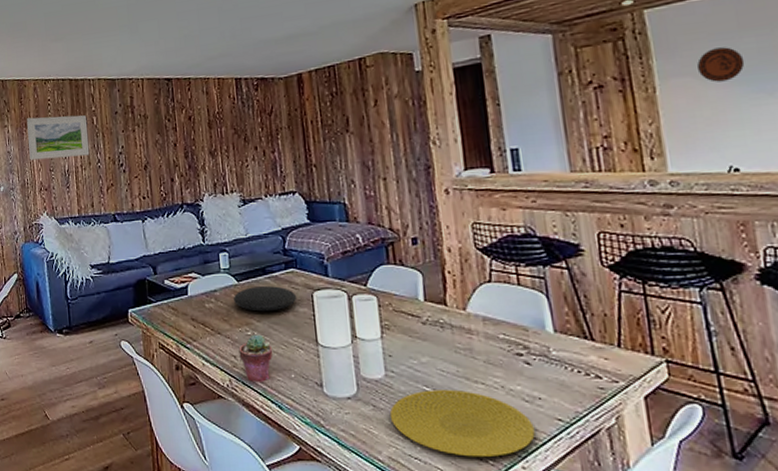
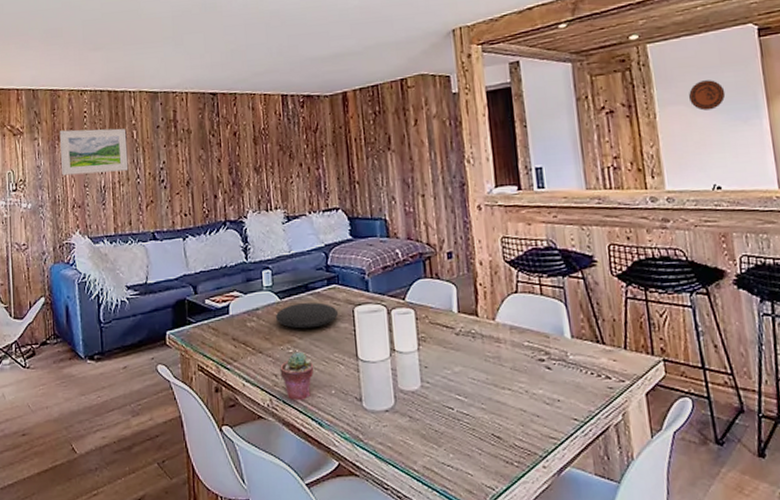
plate: present [389,390,535,458] -> none [424,397,555,461]

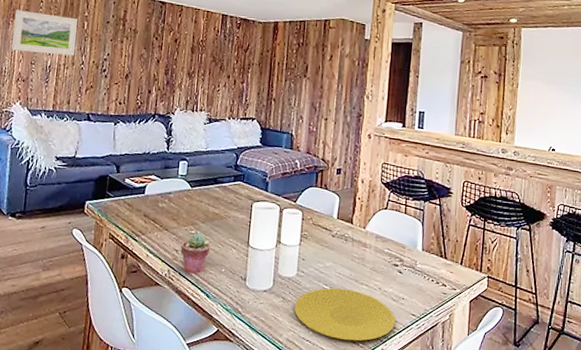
plate: present [275,302,339,329] -> none [184,193,239,216]
plate: none [424,397,555,461] -> present [294,288,395,341]
decorative plate: present [689,80,726,111] -> none [545,64,572,89]

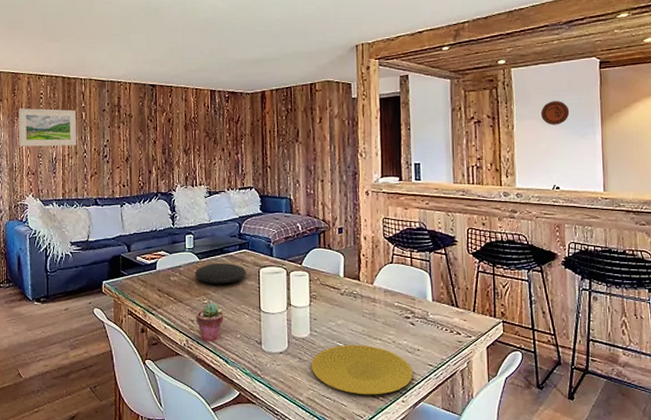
plate: none [184,193,239,216] -> present [194,263,247,284]
decorative plate: none [545,64,572,89] -> present [541,101,570,125]

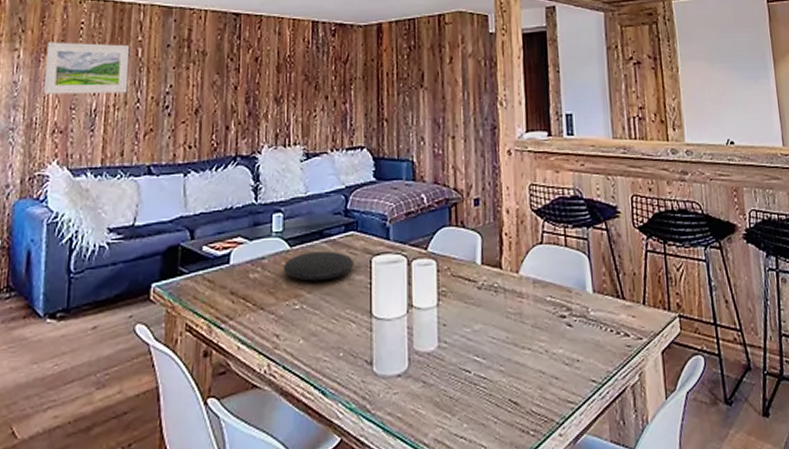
potted succulent: present [196,302,224,341] -> none [283,307,322,365]
plate: present [311,345,413,395] -> none [439,358,572,430]
decorative plate: present [541,101,570,125] -> none [708,39,739,67]

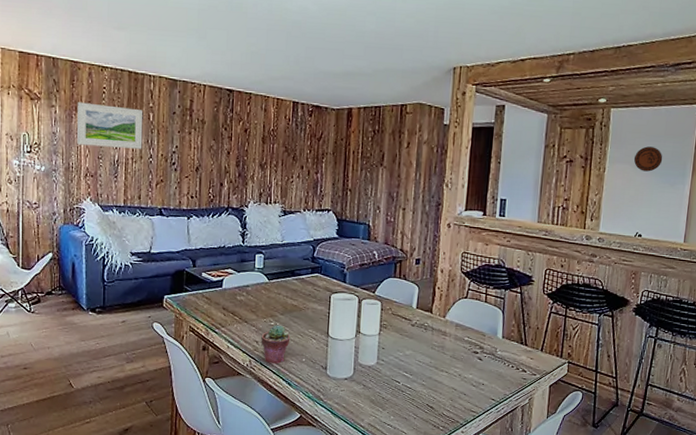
plate: present [282,251,355,281] -> none [262,285,318,307]
potted succulent: none [283,307,322,365] -> present [261,325,291,364]
decorative plate: none [708,39,739,67] -> present [634,146,663,172]

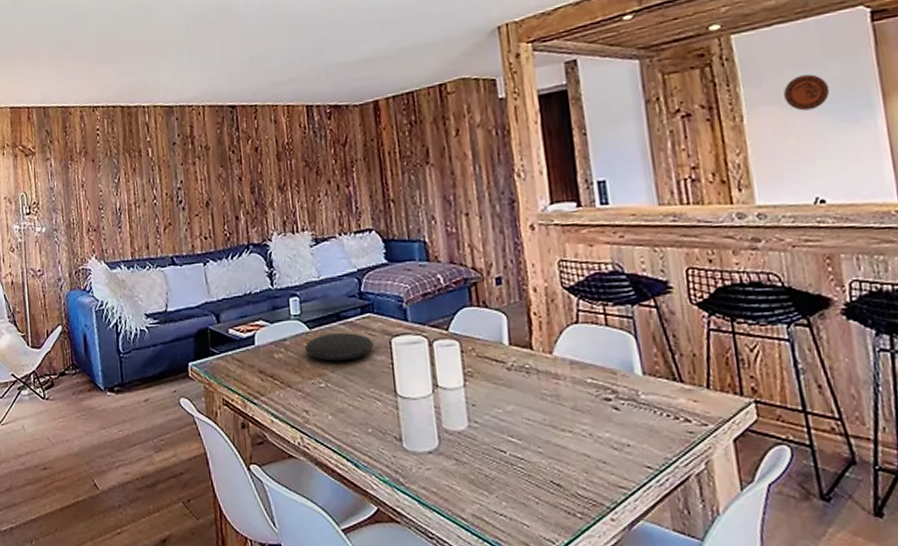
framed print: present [76,102,143,149] -> none [71,146,145,198]
potted succulent: present [261,325,291,364] -> none [311,386,349,439]
plate: none [262,285,318,307] -> present [304,333,374,361]

